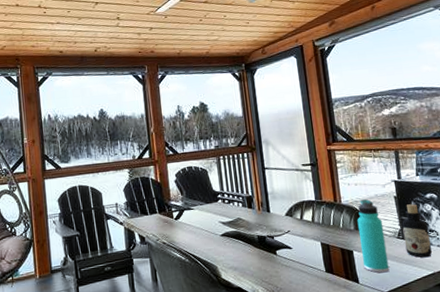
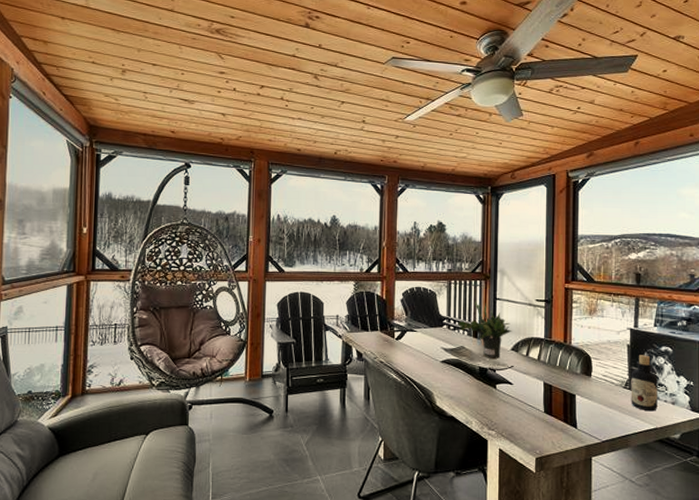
potted plant: none [231,172,284,226] -> present [458,300,513,359]
thermos bottle: present [357,199,390,273] -> none [584,344,611,421]

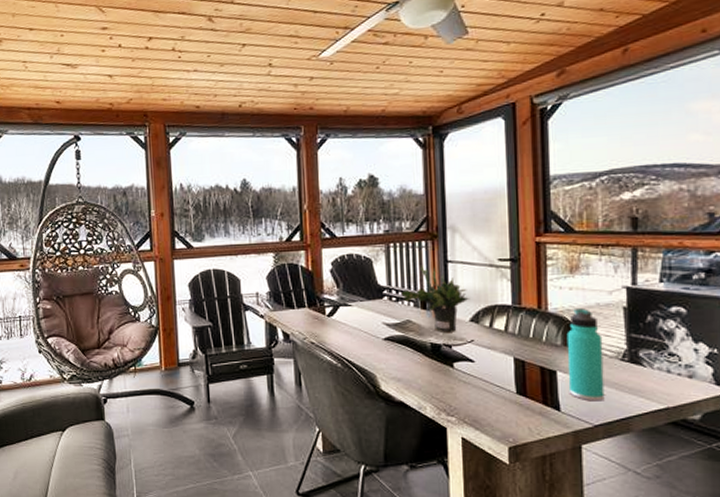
thermos bottle: none [584,344,611,421] -> present [566,308,605,402]
bottle: present [631,355,658,412] -> none [630,318,668,388]

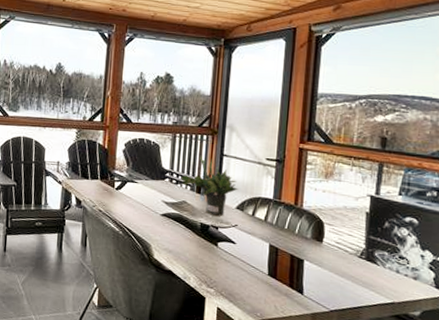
thermos bottle: present [566,308,605,402] -> none [312,209,346,290]

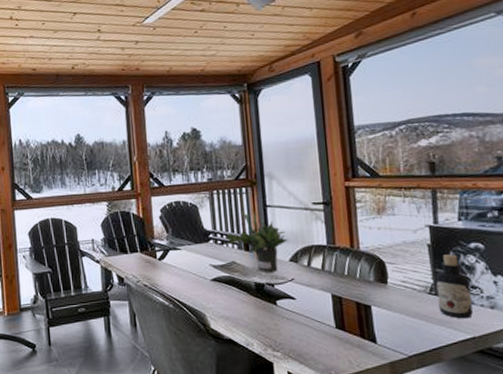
bottle: none [366,224,399,285] -> present [435,254,473,319]

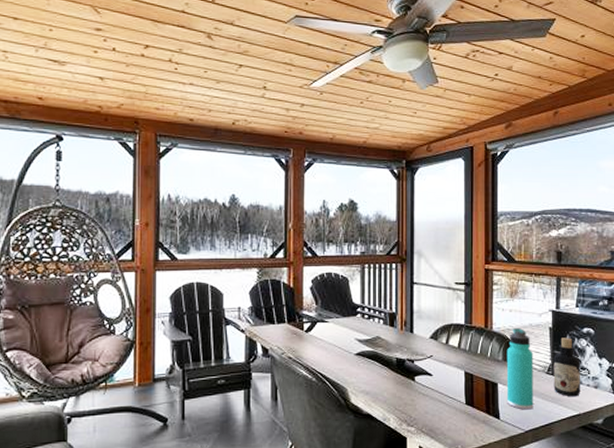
potted plant: present [225,210,289,272] -> none [373,285,431,348]
thermos bottle: none [378,246,416,334] -> present [506,328,534,410]

